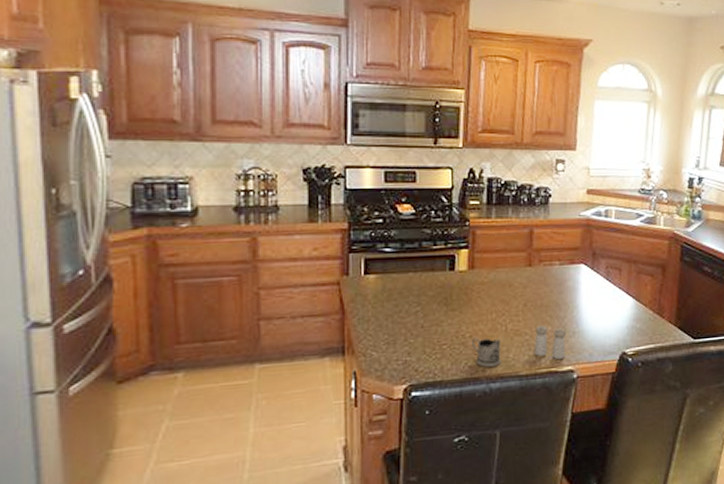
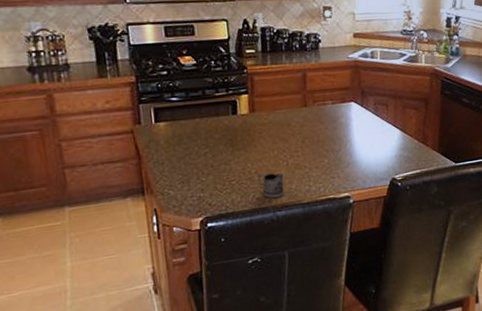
salt and pepper shaker: present [533,325,567,360] -> none [313,158,342,188]

